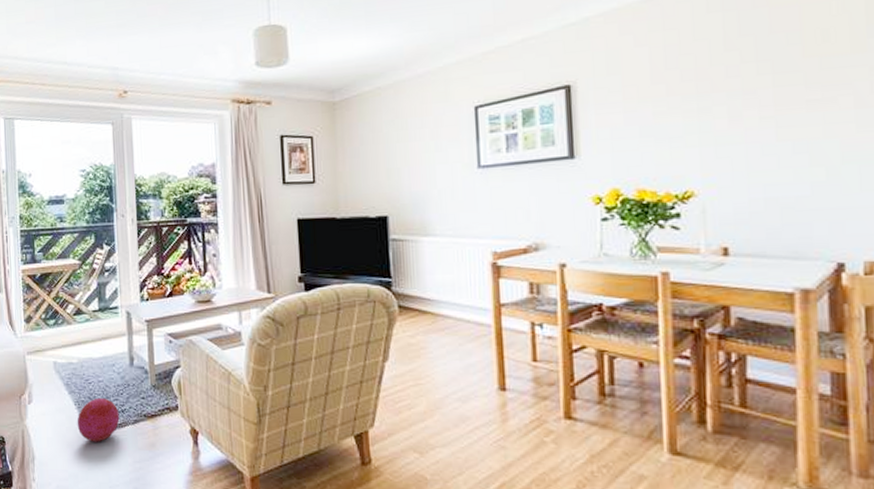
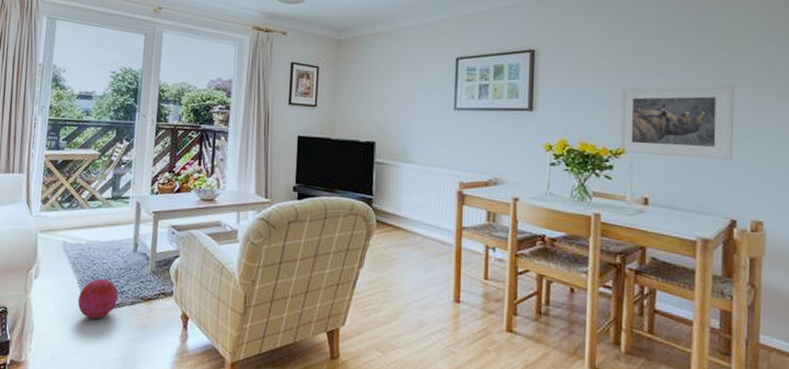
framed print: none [682,96,835,196] -> present [618,84,735,160]

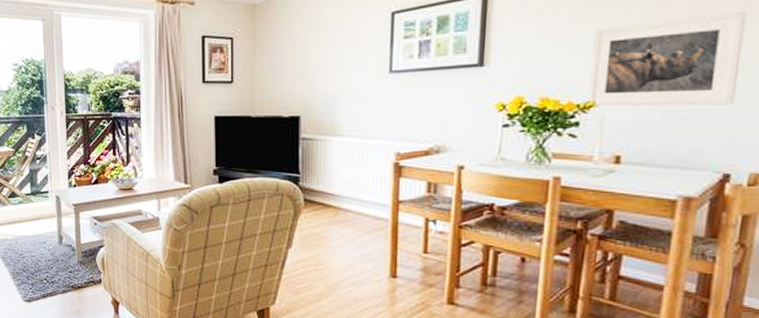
ball: present [77,278,119,320] -> none [12,270,50,308]

